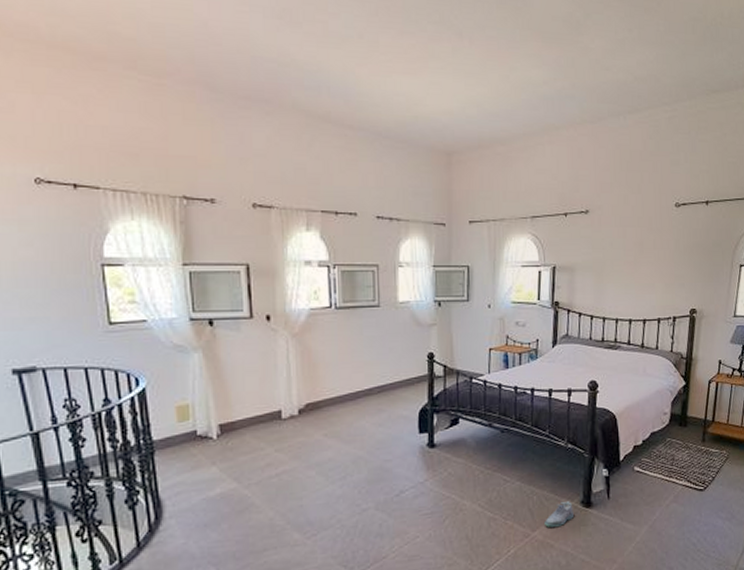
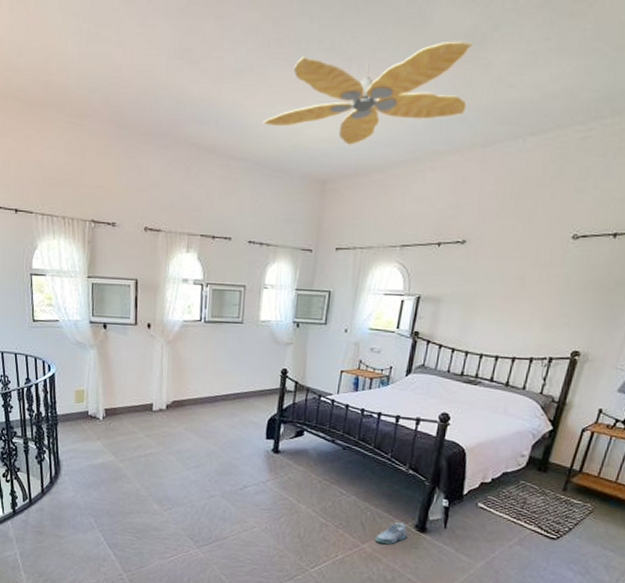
ceiling fan: none [378,24,573,117] -> present [262,41,473,145]

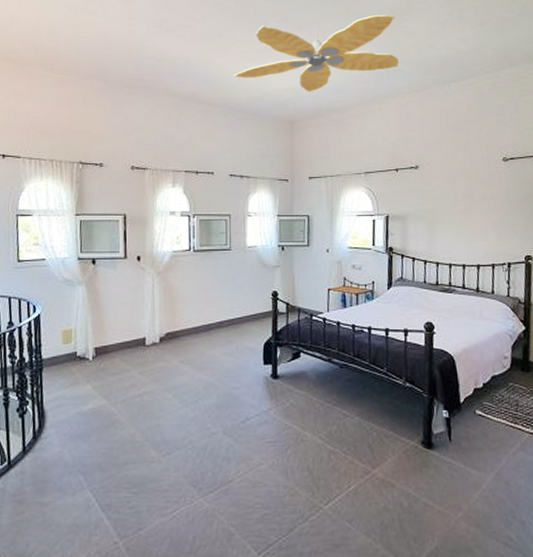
shoe: present [375,522,406,544] -> none [385,439,414,466]

